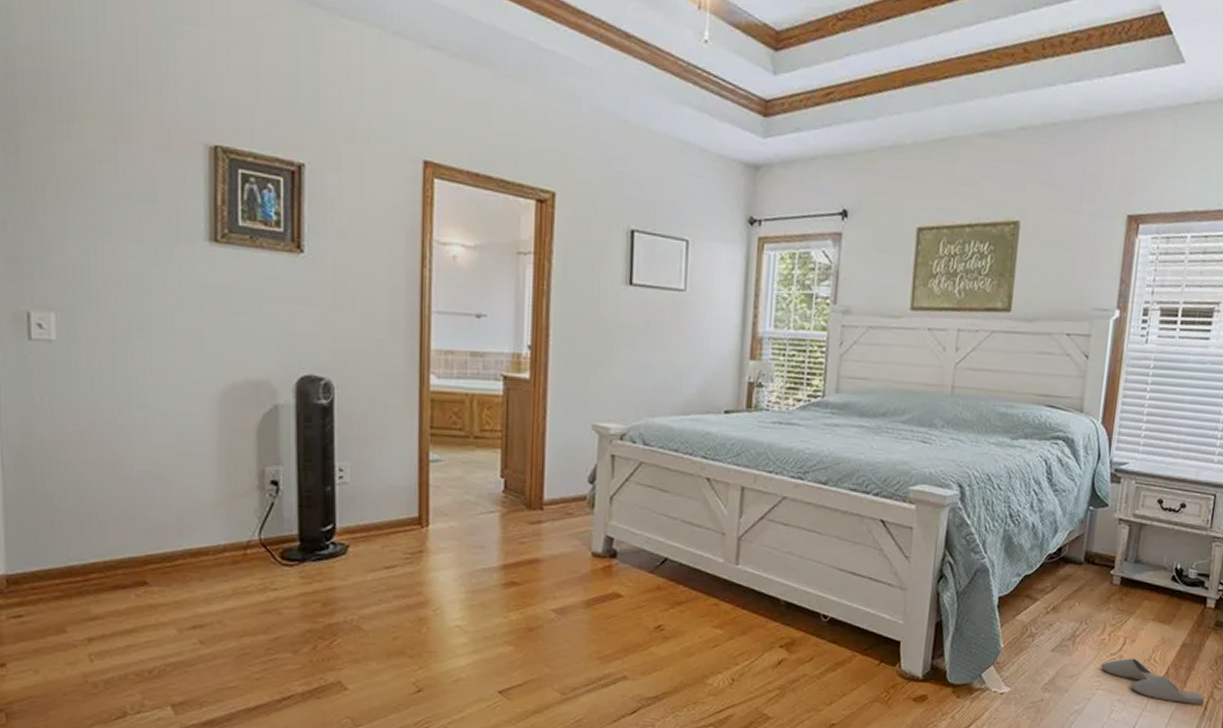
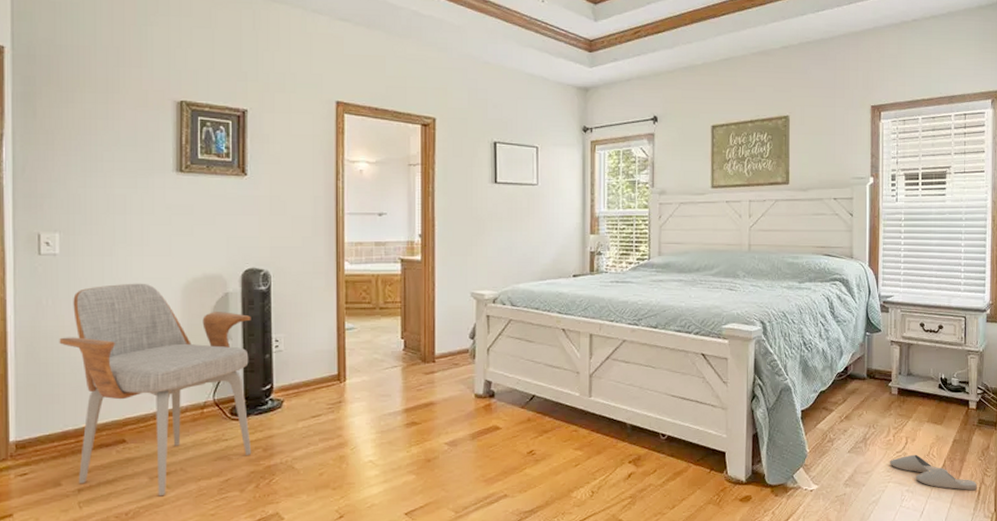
armchair: none [59,384,308,653] -> present [59,283,252,497]

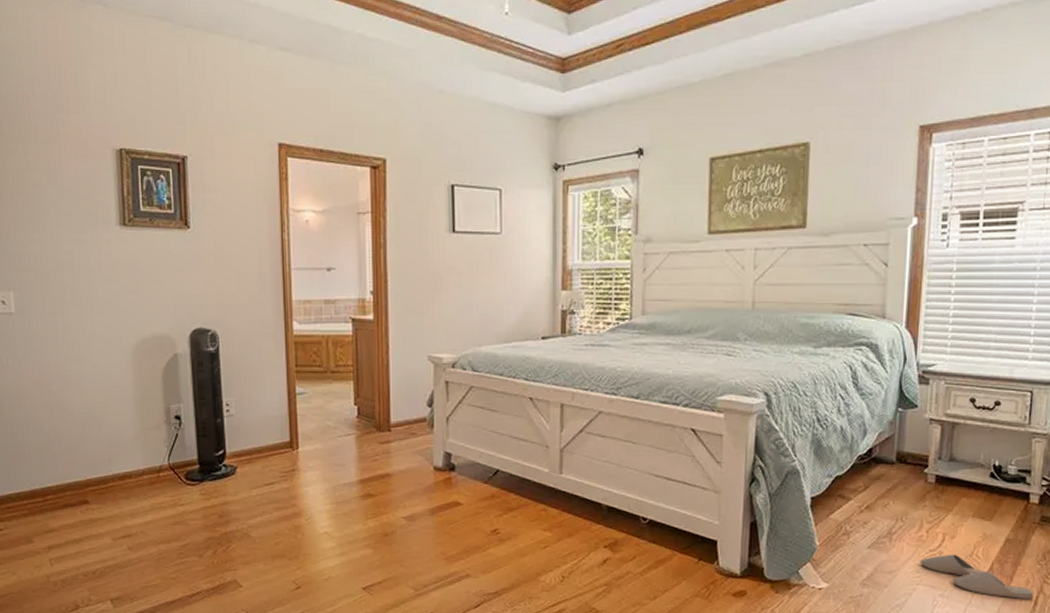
armchair: present [59,283,252,497] -> none [21,343,208,558]

